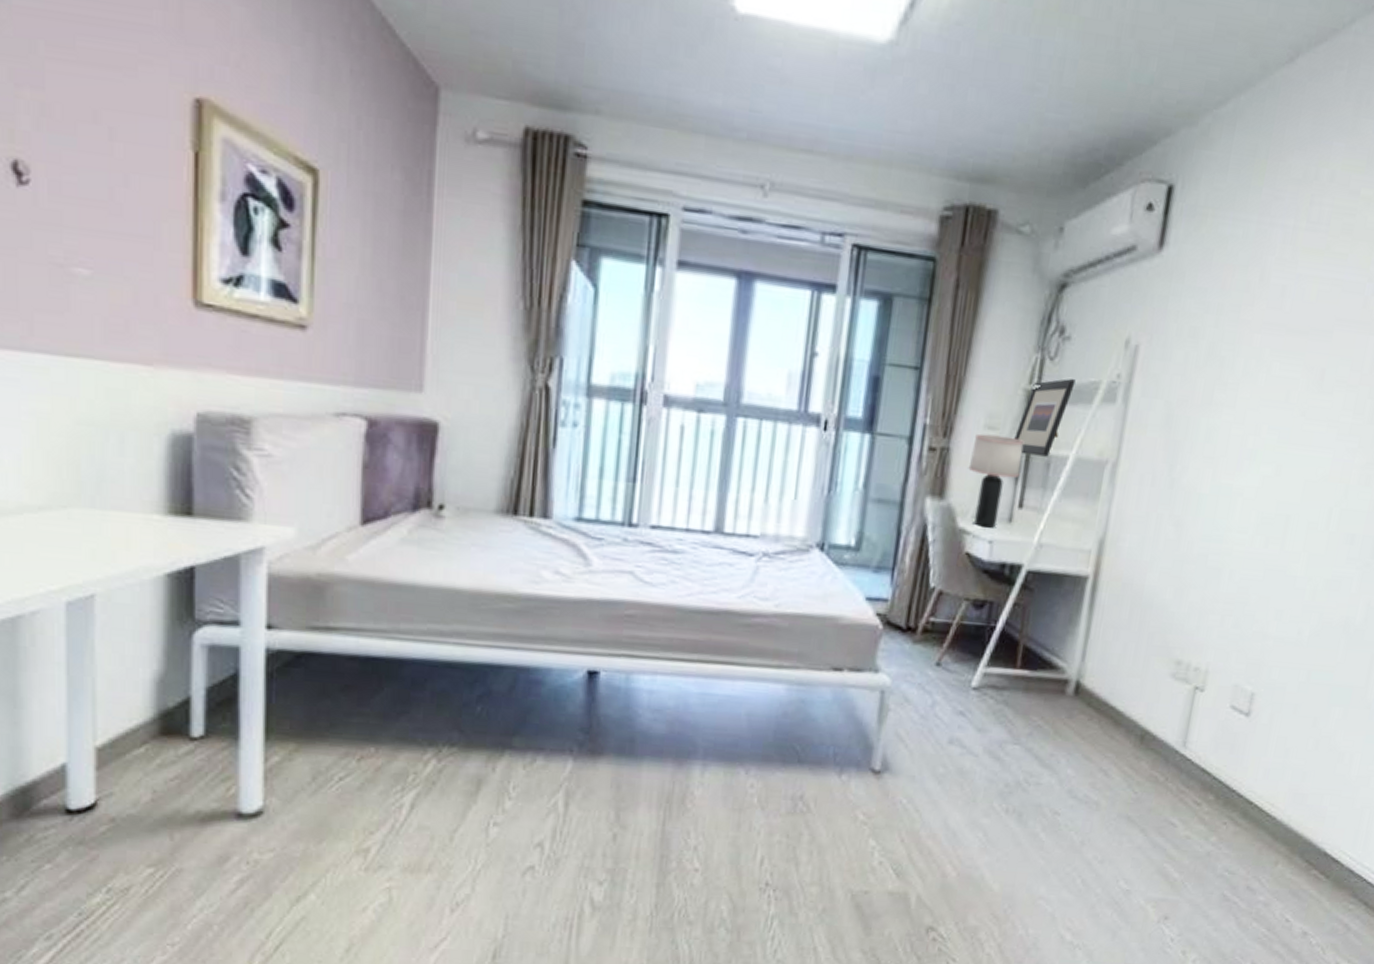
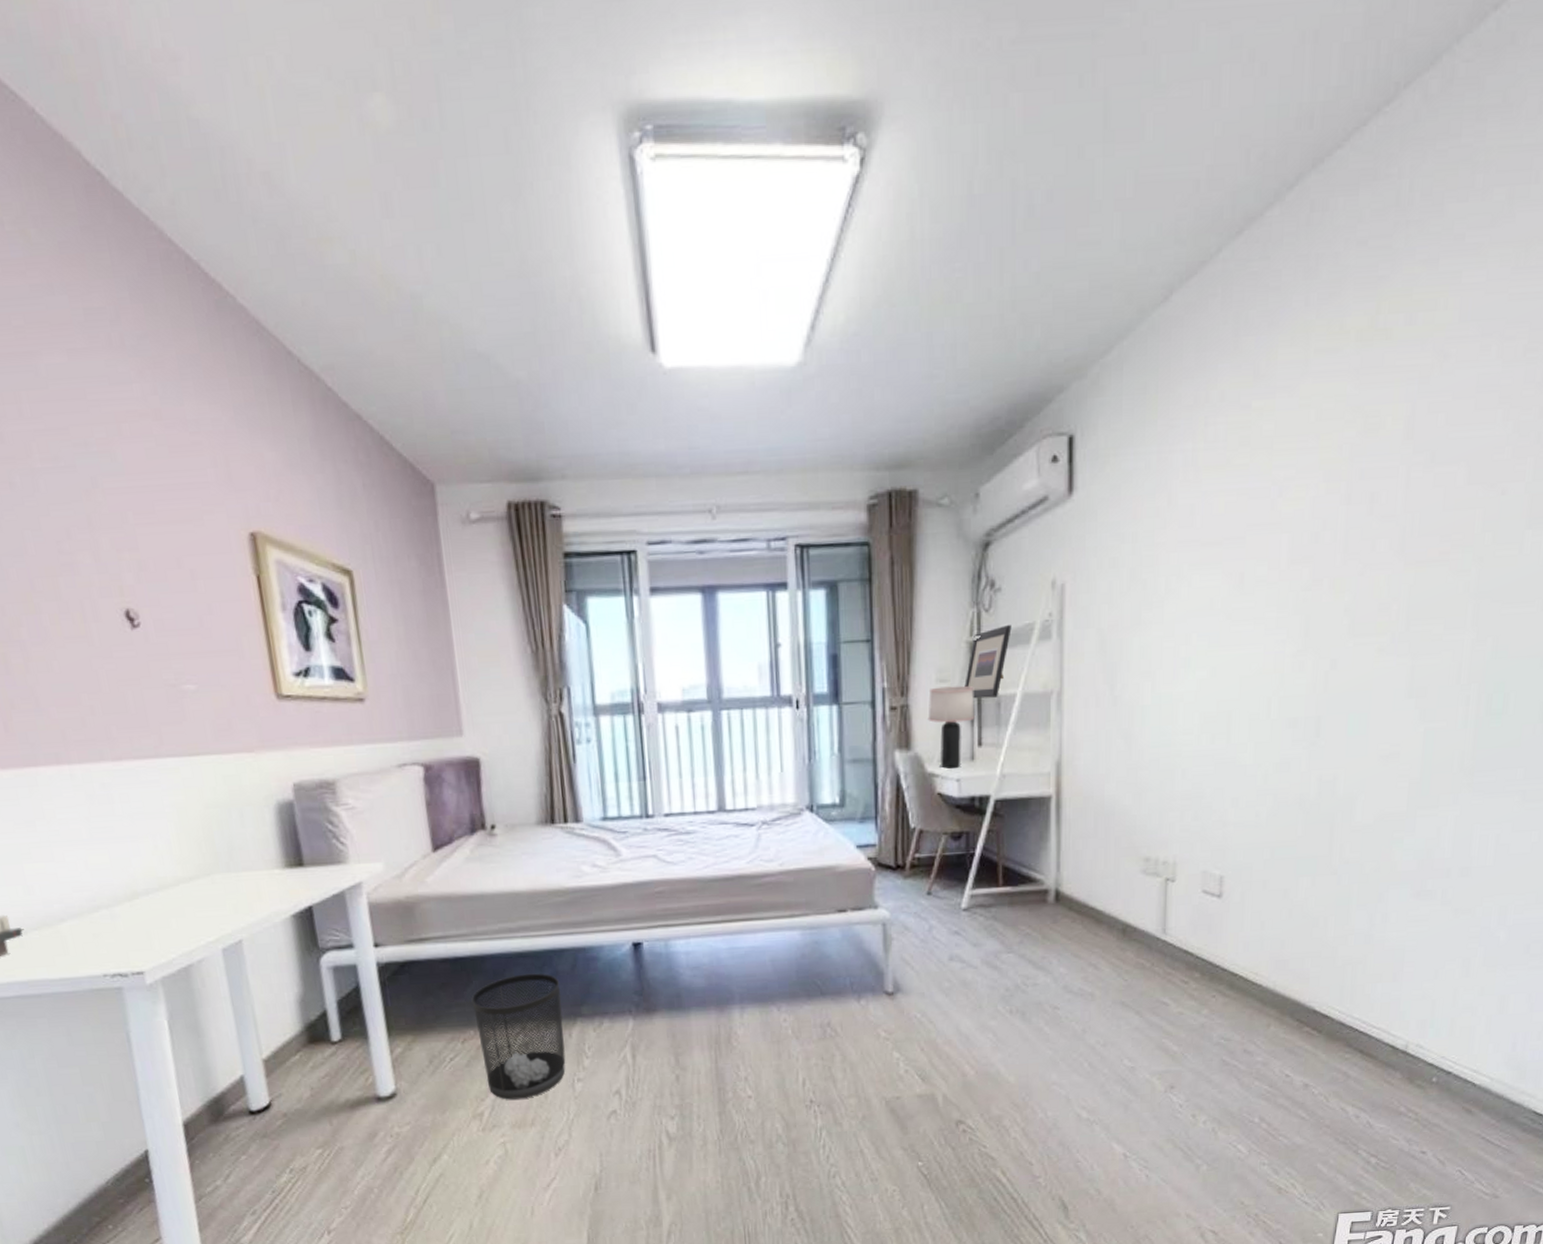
waste bin: none [378,688,492,838] -> present [471,973,566,1100]

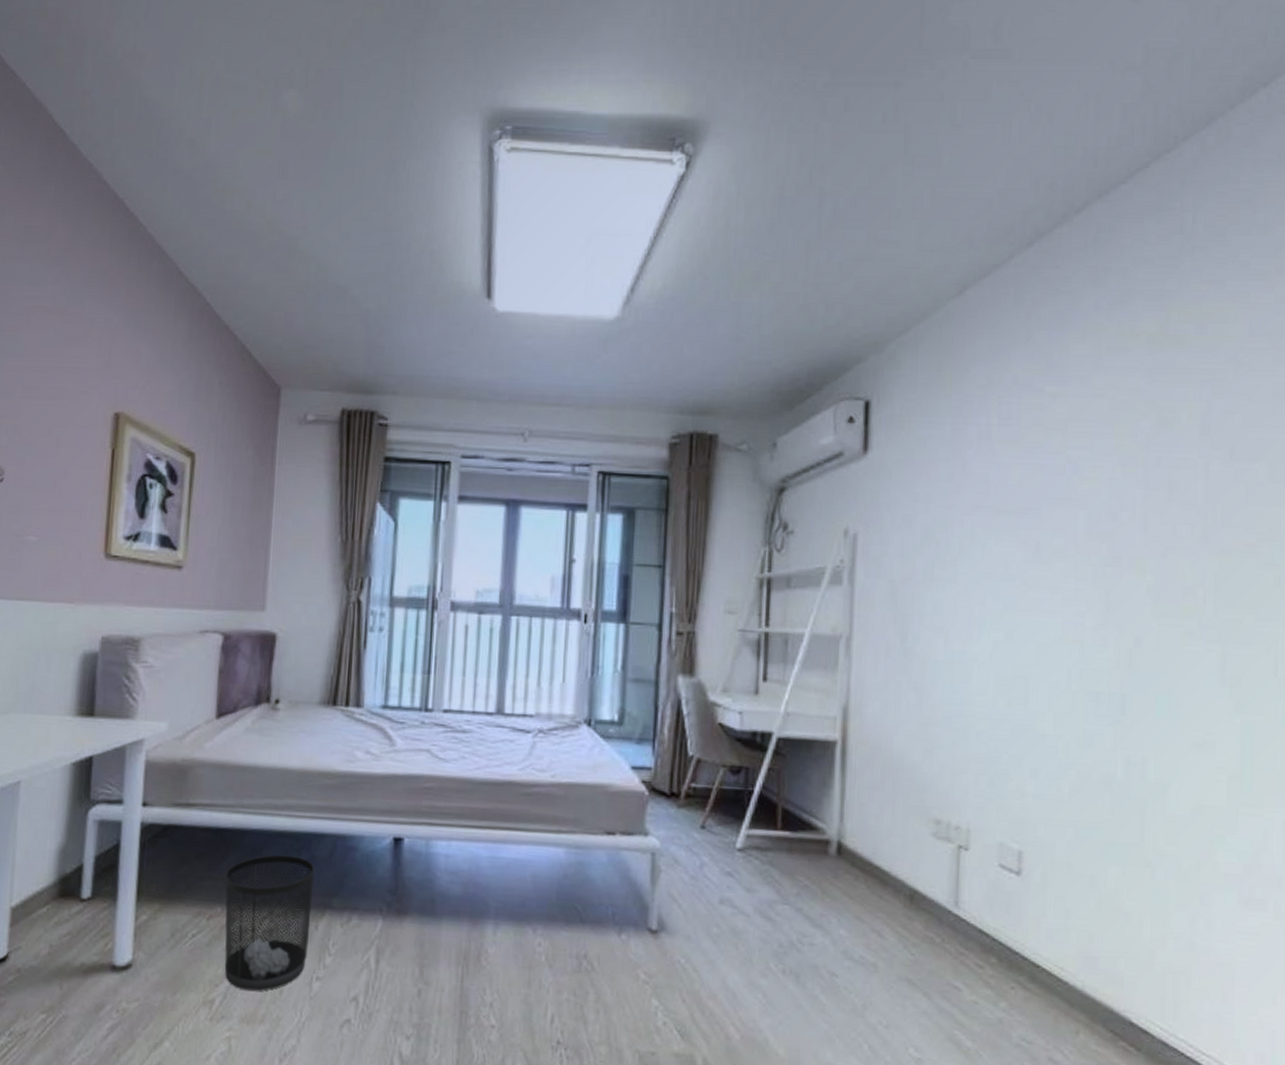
table lamp: present [928,685,975,769] -> none [713,618,762,700]
picture frame: present [964,625,1012,699] -> none [752,566,803,635]

